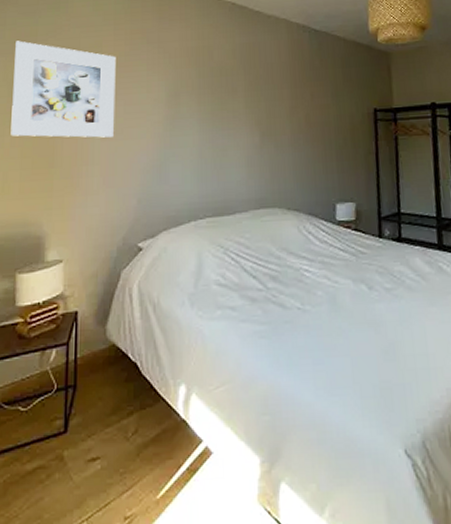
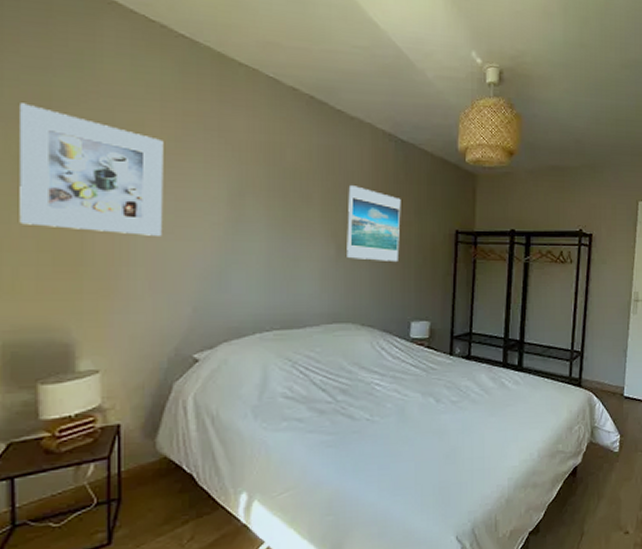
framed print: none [269,76,319,145] -> present [347,185,401,261]

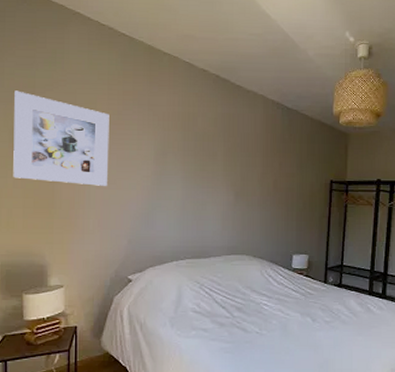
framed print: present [347,185,401,261] -> none [243,145,286,206]

